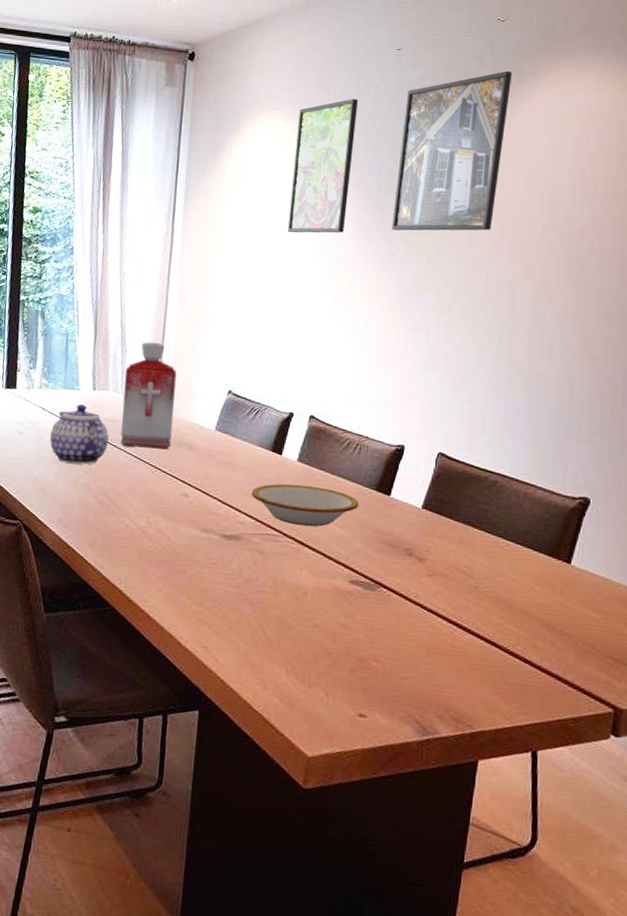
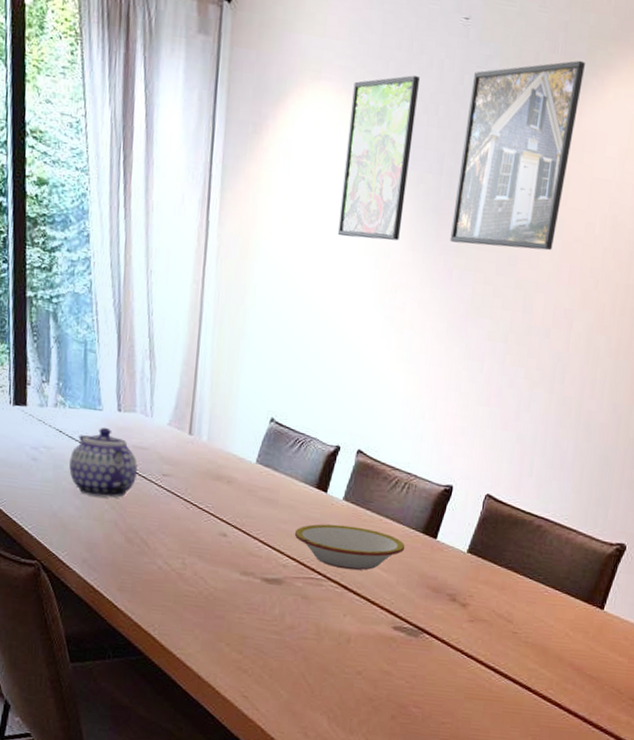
bottle: present [120,342,177,450] -> none [150,357,213,483]

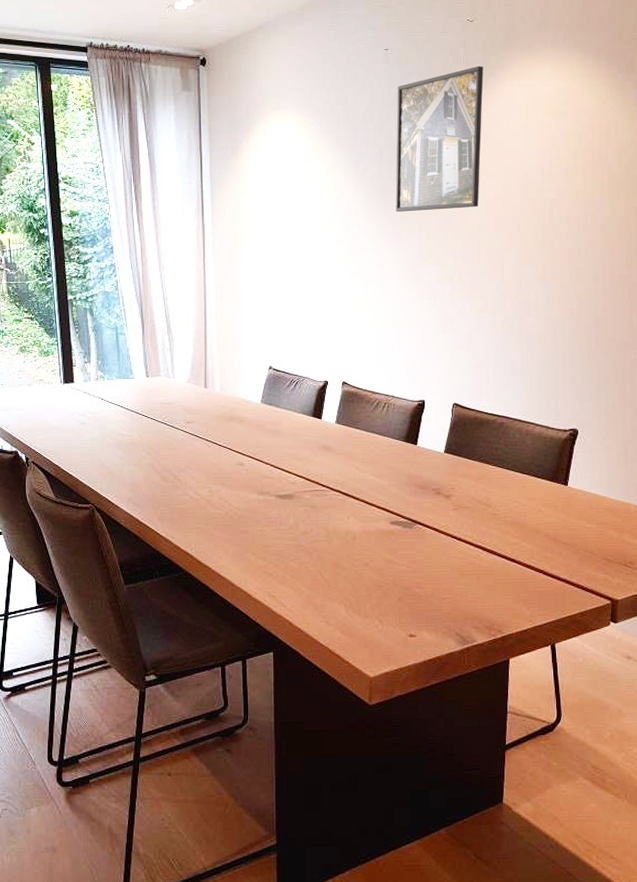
teapot: present [69,427,137,498] -> none [111,391,166,447]
bowl: present [294,524,406,571] -> none [298,443,392,480]
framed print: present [337,75,421,241] -> none [305,96,356,220]

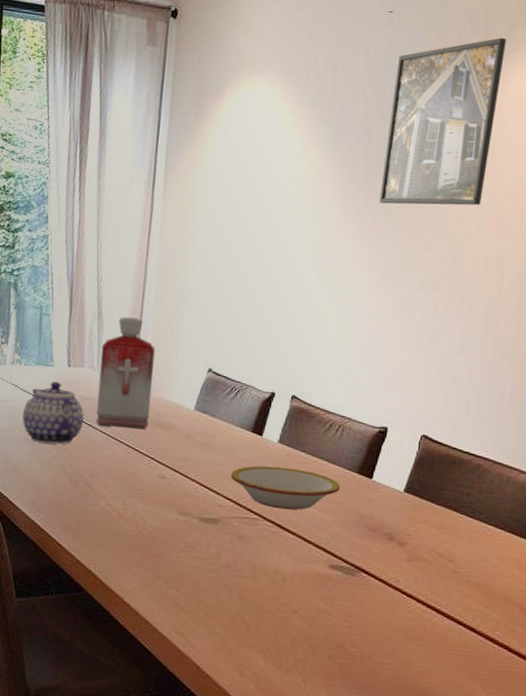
teapot: none [111,391,166,447] -> present [22,381,84,445]
bottle: none [174,329,223,425] -> present [96,317,155,430]
bowl: none [298,443,392,480] -> present [230,466,341,510]

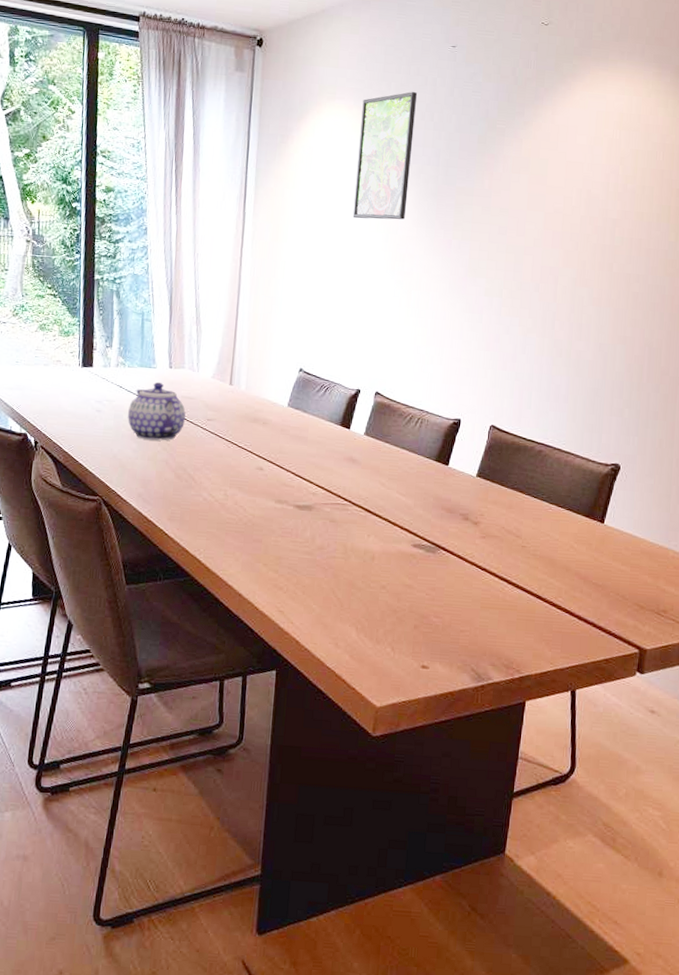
bottle: present [96,317,155,430] -> none [197,321,250,426]
bowl: present [230,466,341,510] -> none [322,456,421,496]
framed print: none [271,63,348,206] -> present [352,92,418,220]
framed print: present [379,37,506,206] -> none [448,72,554,221]

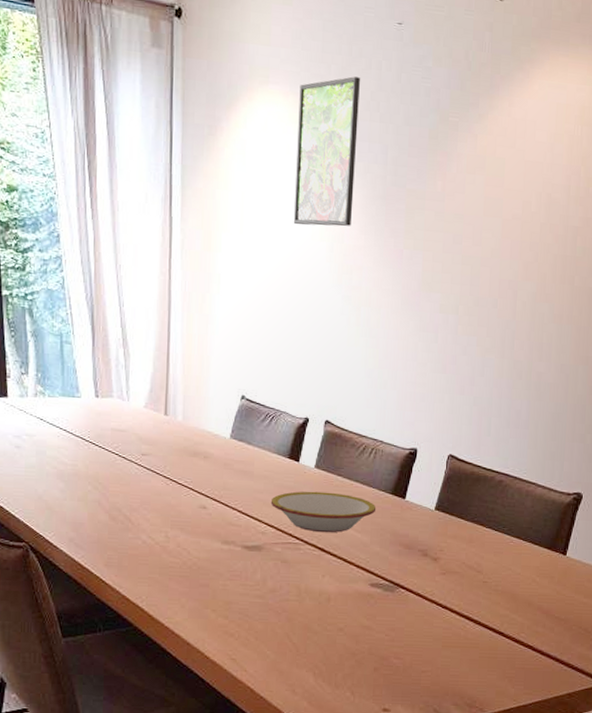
teapot: present [128,382,186,441] -> none [52,413,117,479]
bowl: none [322,456,421,496] -> present [270,491,377,533]

